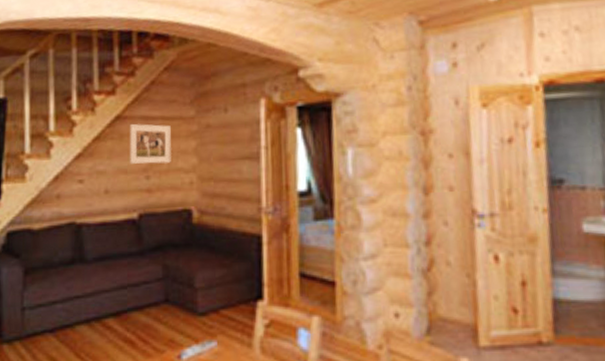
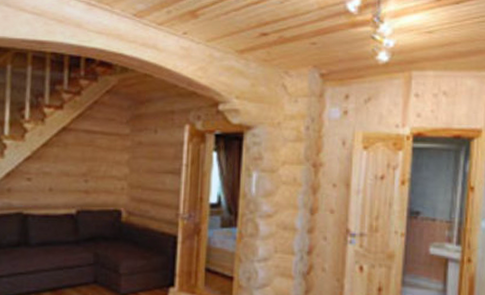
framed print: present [129,123,171,164] -> none [71,135,109,171]

